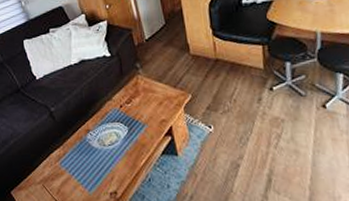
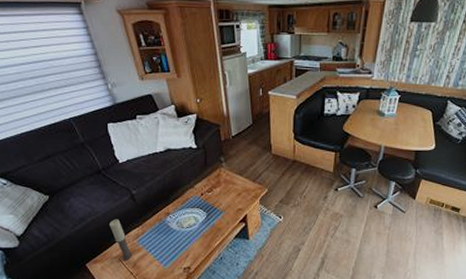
candle: none [31,140,55,186] -> present [110,219,132,260]

